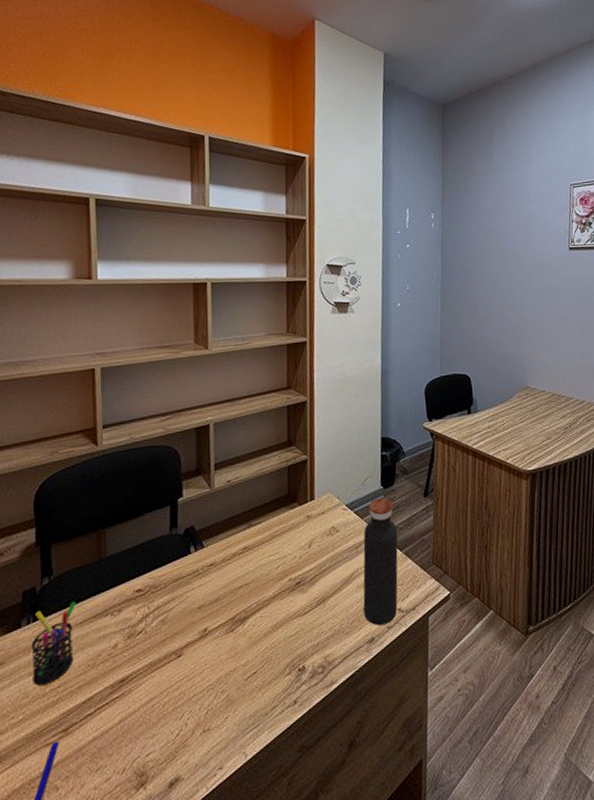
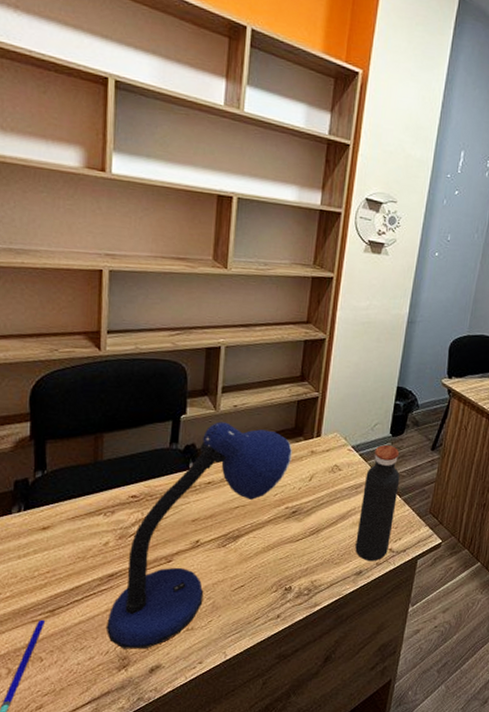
pen holder: present [31,601,76,686] -> none [21,497,69,569]
desk lamp: none [120,499,289,764] -> present [105,422,292,649]

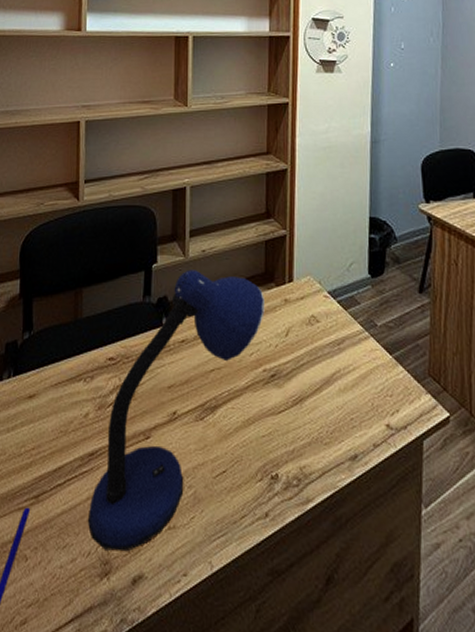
water bottle: present [355,445,400,562] -> none [345,289,388,442]

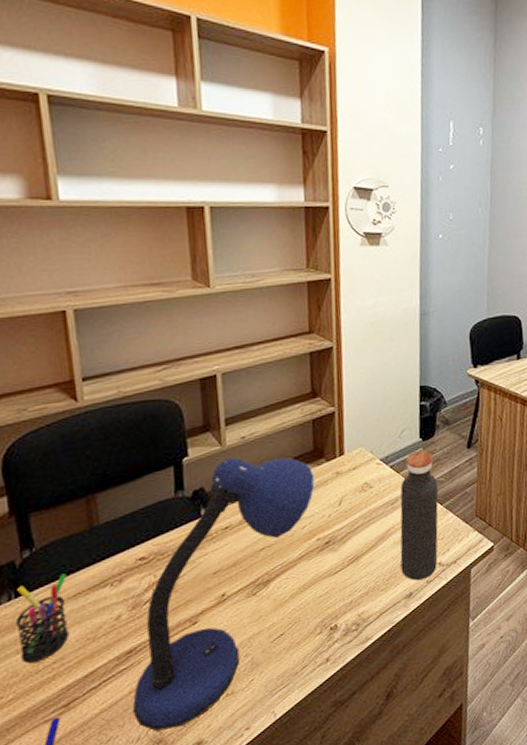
pen holder: none [10,360,53,444] -> present [15,573,70,663]
water bottle: none [345,289,388,442] -> present [400,451,439,581]

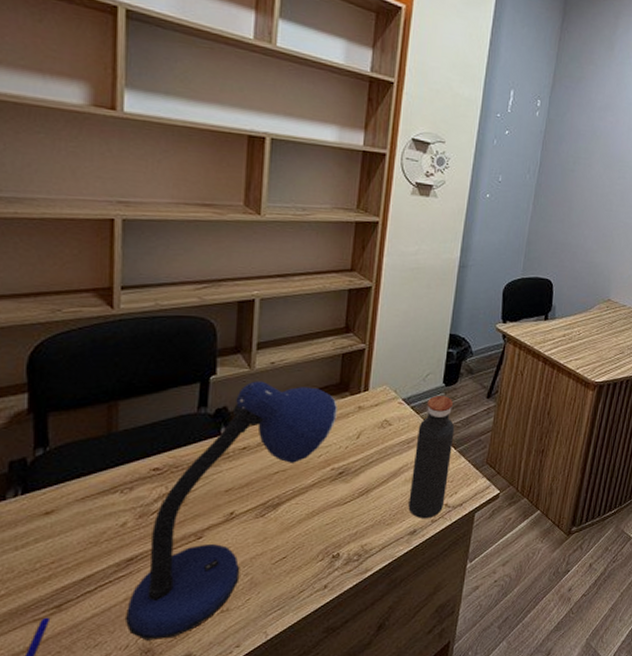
pen holder: present [15,573,70,663] -> none [18,476,78,561]

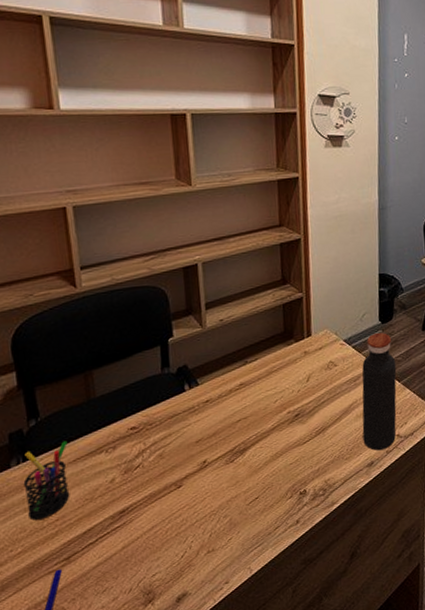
pen holder: none [18,476,78,561] -> present [23,441,70,520]
desk lamp: present [124,381,337,641] -> none [125,338,286,583]

